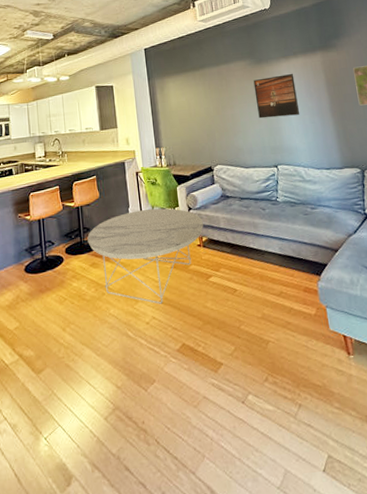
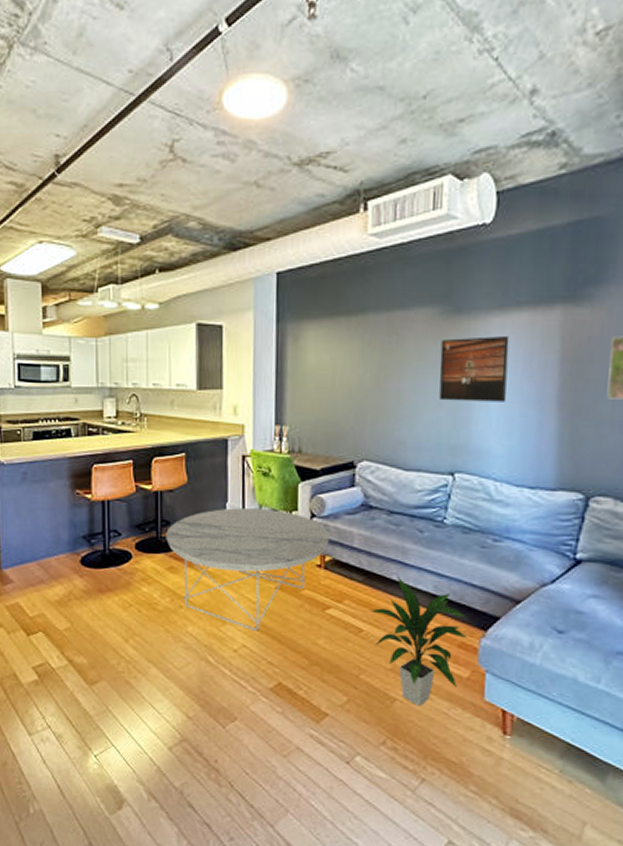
indoor plant: none [239,245,309,344] -> present [370,577,467,706]

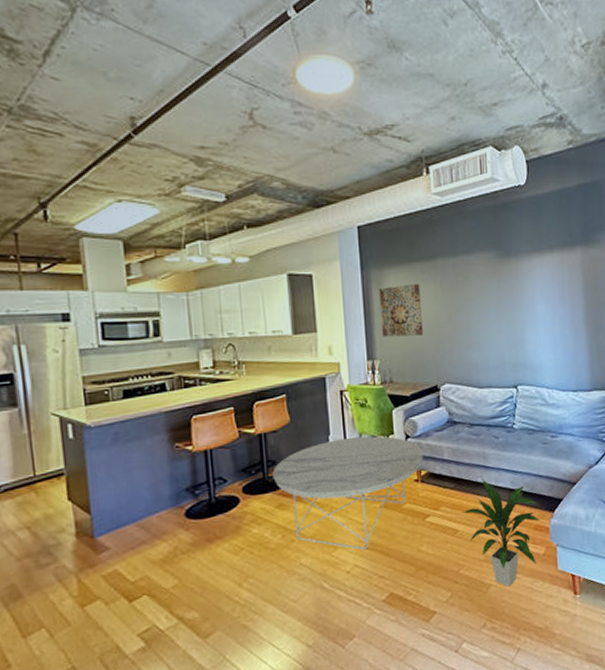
wall art: none [294,342,344,402] -> present [379,284,424,337]
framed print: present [439,335,510,402] -> none [497,272,550,328]

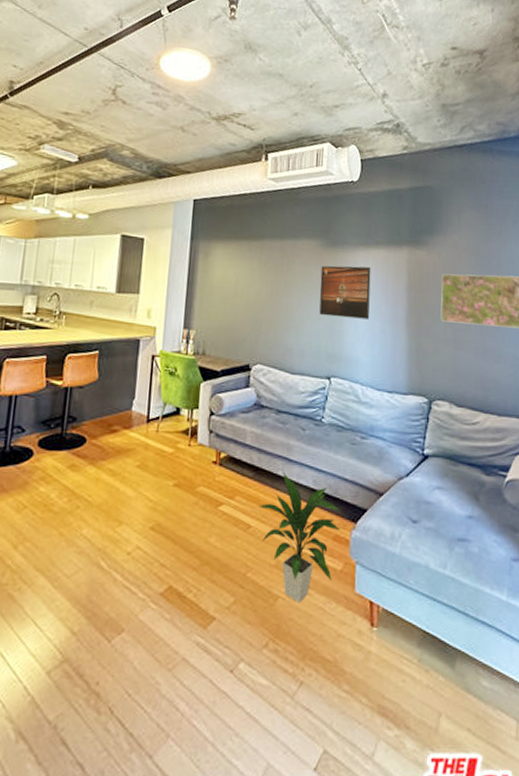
coffee table: present [272,436,423,550] -> none [70,405,225,531]
wall art: present [379,284,424,337] -> none [202,259,245,312]
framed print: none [497,272,550,328] -> present [319,265,371,320]

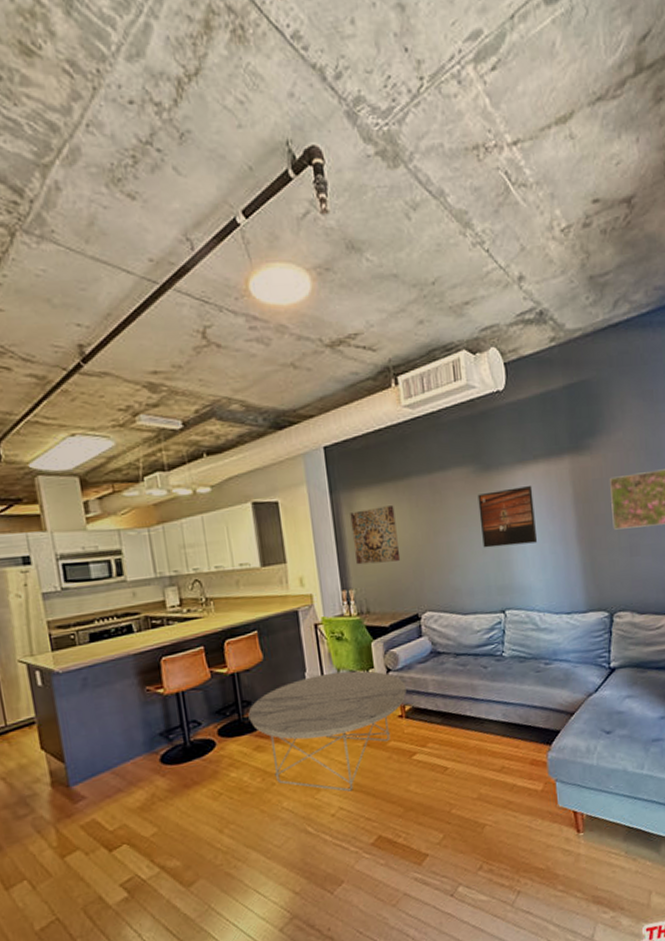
coffee table: none [70,405,225,531] -> present [248,670,407,792]
wall art: none [202,259,245,312] -> present [350,505,401,565]
indoor plant: present [258,472,340,602] -> none [452,712,536,826]

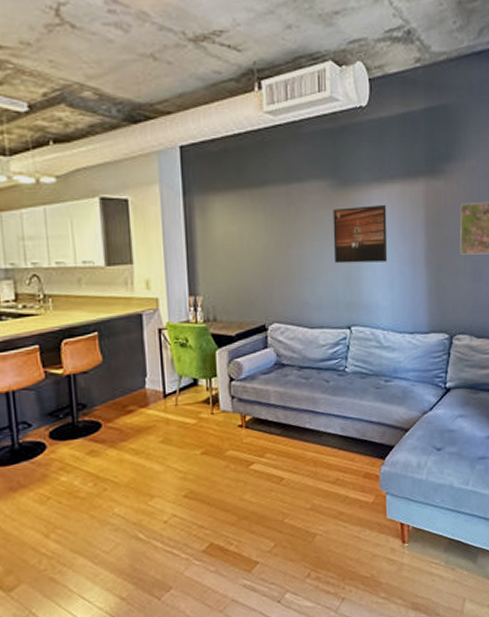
coffee table: present [248,670,407,792] -> none [83,378,248,499]
wall art: present [350,505,401,565] -> none [203,213,252,271]

